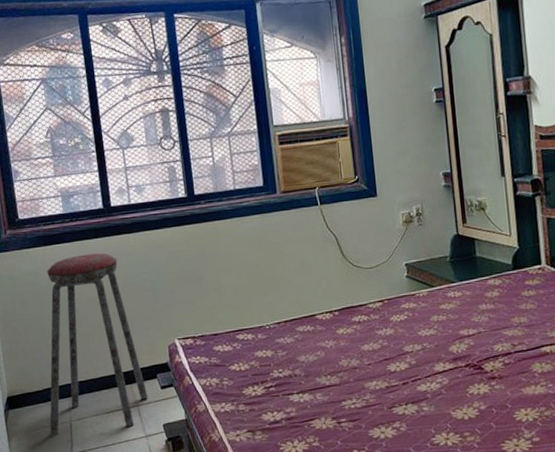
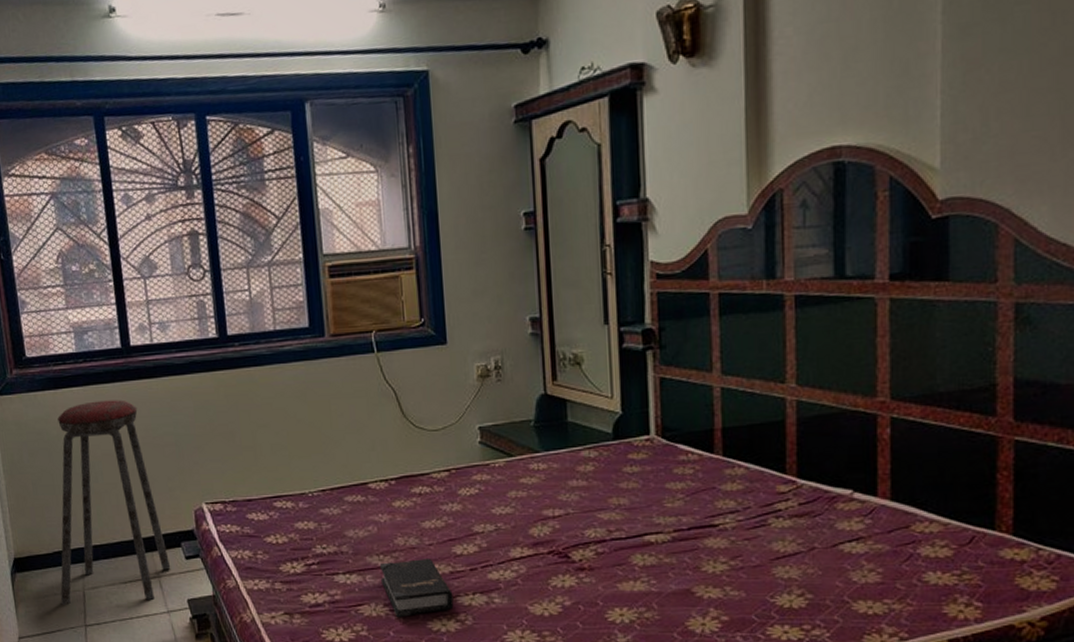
hardback book: none [328,375,390,428] -> present [380,558,454,617]

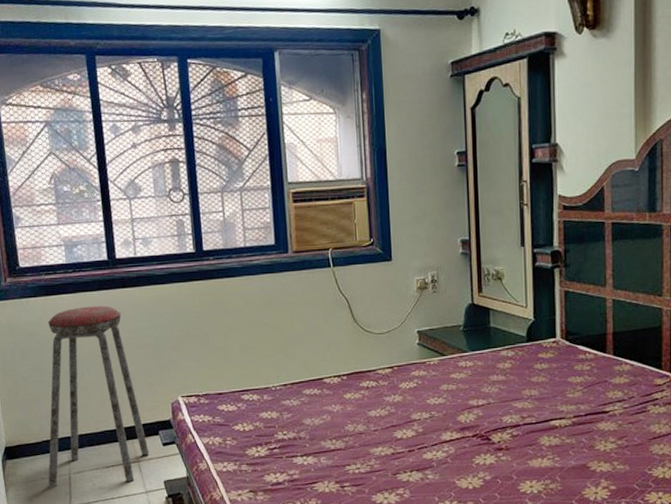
hardback book: present [380,558,454,617] -> none [333,441,394,492]

